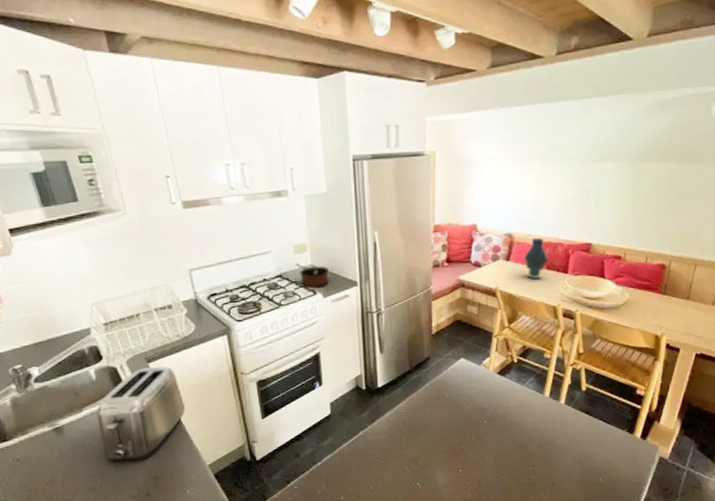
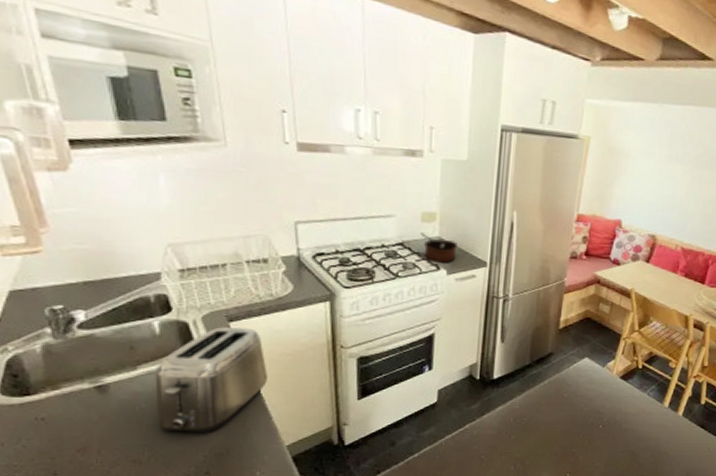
vase: present [524,237,548,280] -> none [663,243,688,286]

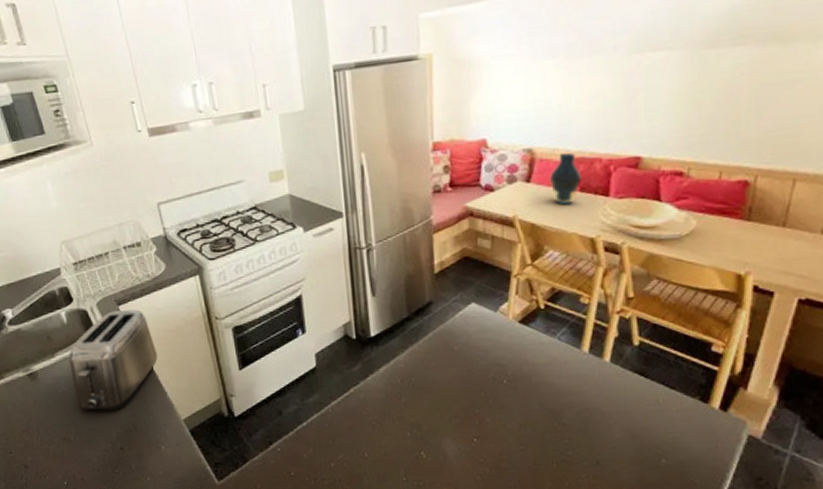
cooking pot: present [421,232,459,263] -> none [271,193,311,222]
vase: none [663,243,688,286] -> present [550,152,582,205]

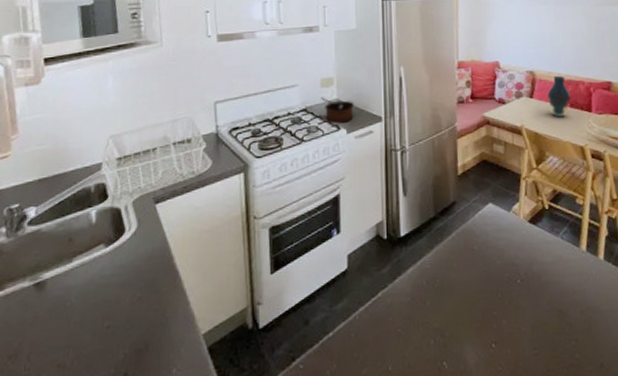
toaster: present [68,309,158,412] -> none [84,208,187,328]
cooking pot: none [271,193,311,222] -> present [321,97,355,123]

